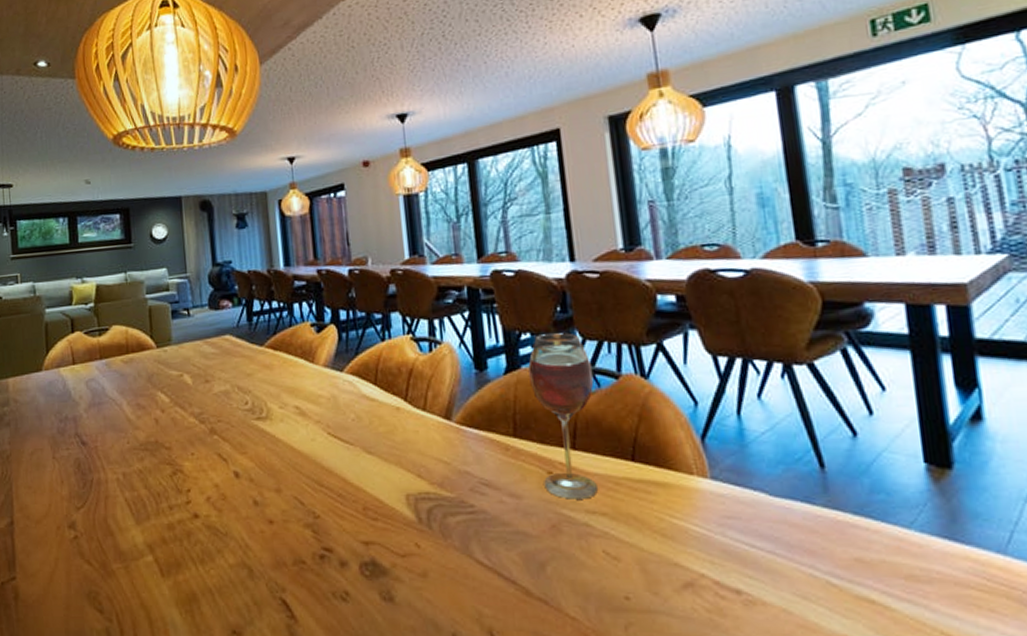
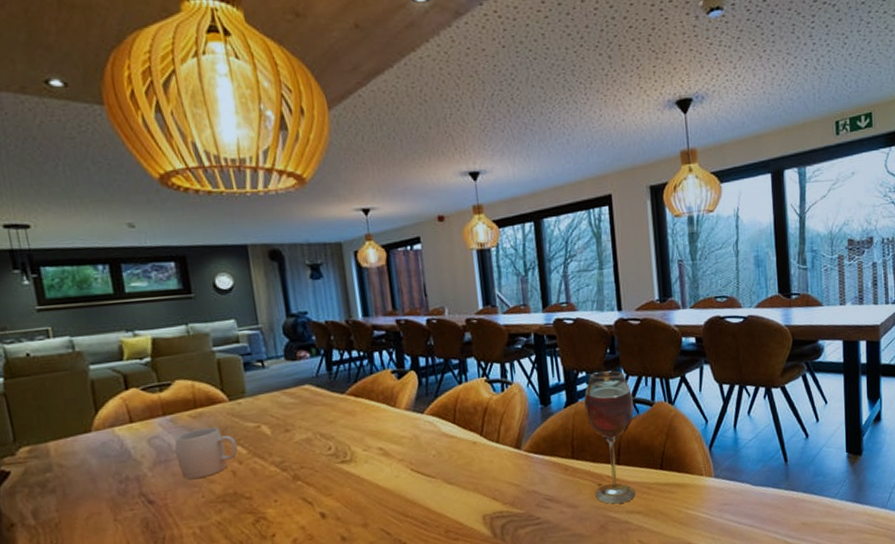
mug: none [107,372,162,424] -> present [174,426,238,479]

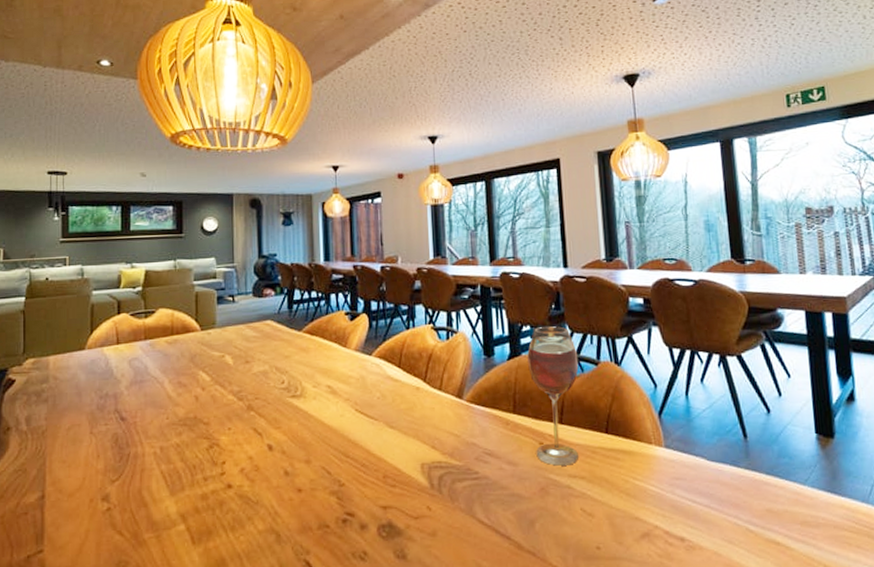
mug: present [174,426,238,479] -> none [150,353,203,400]

